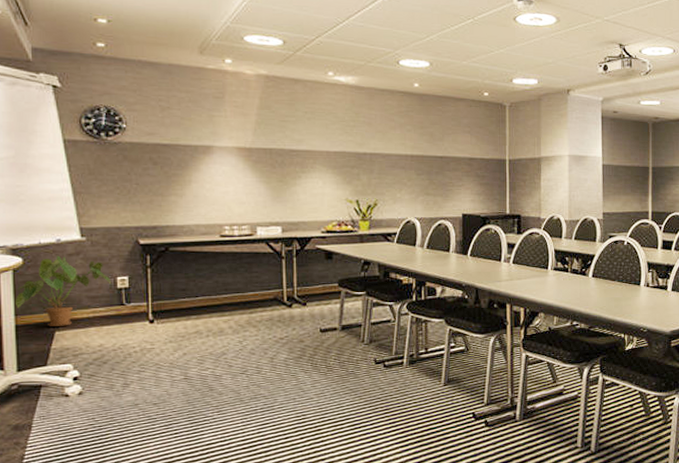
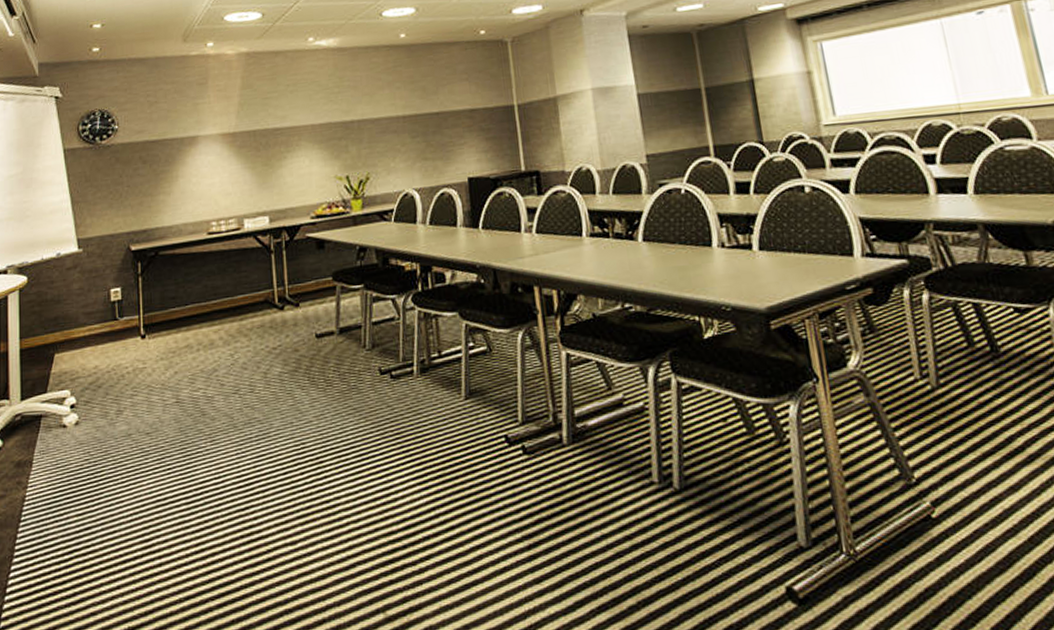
house plant: present [15,255,111,326] -> none [21,270,105,349]

